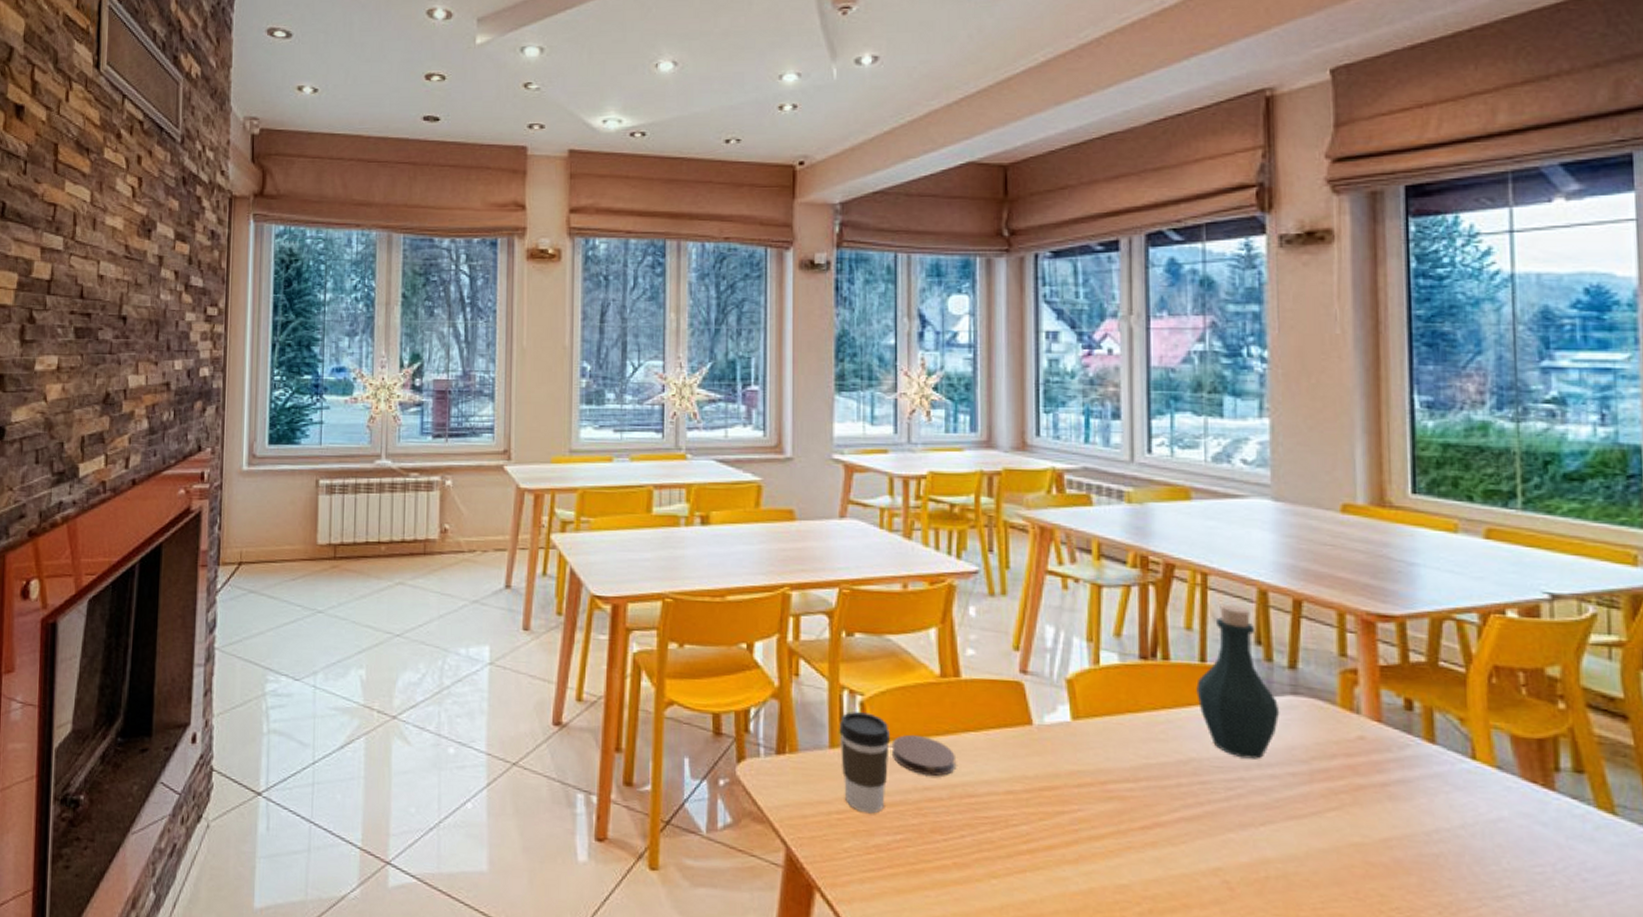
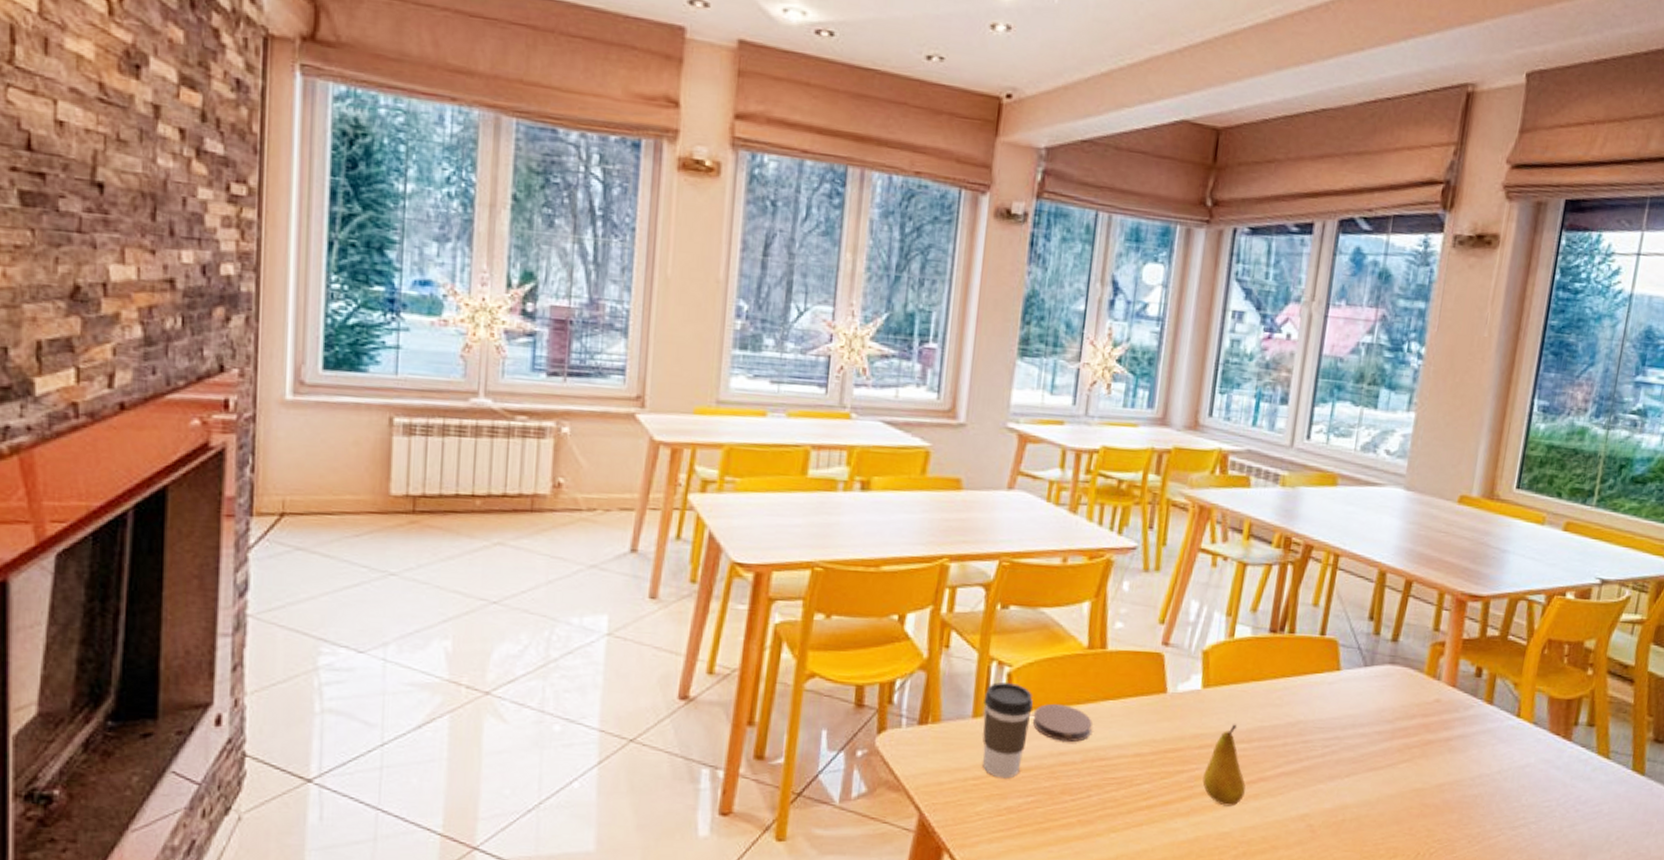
fruit: none [1088,760,1139,855] -> present [1202,724,1246,806]
bottle: present [1196,605,1280,759] -> none [1312,584,1378,721]

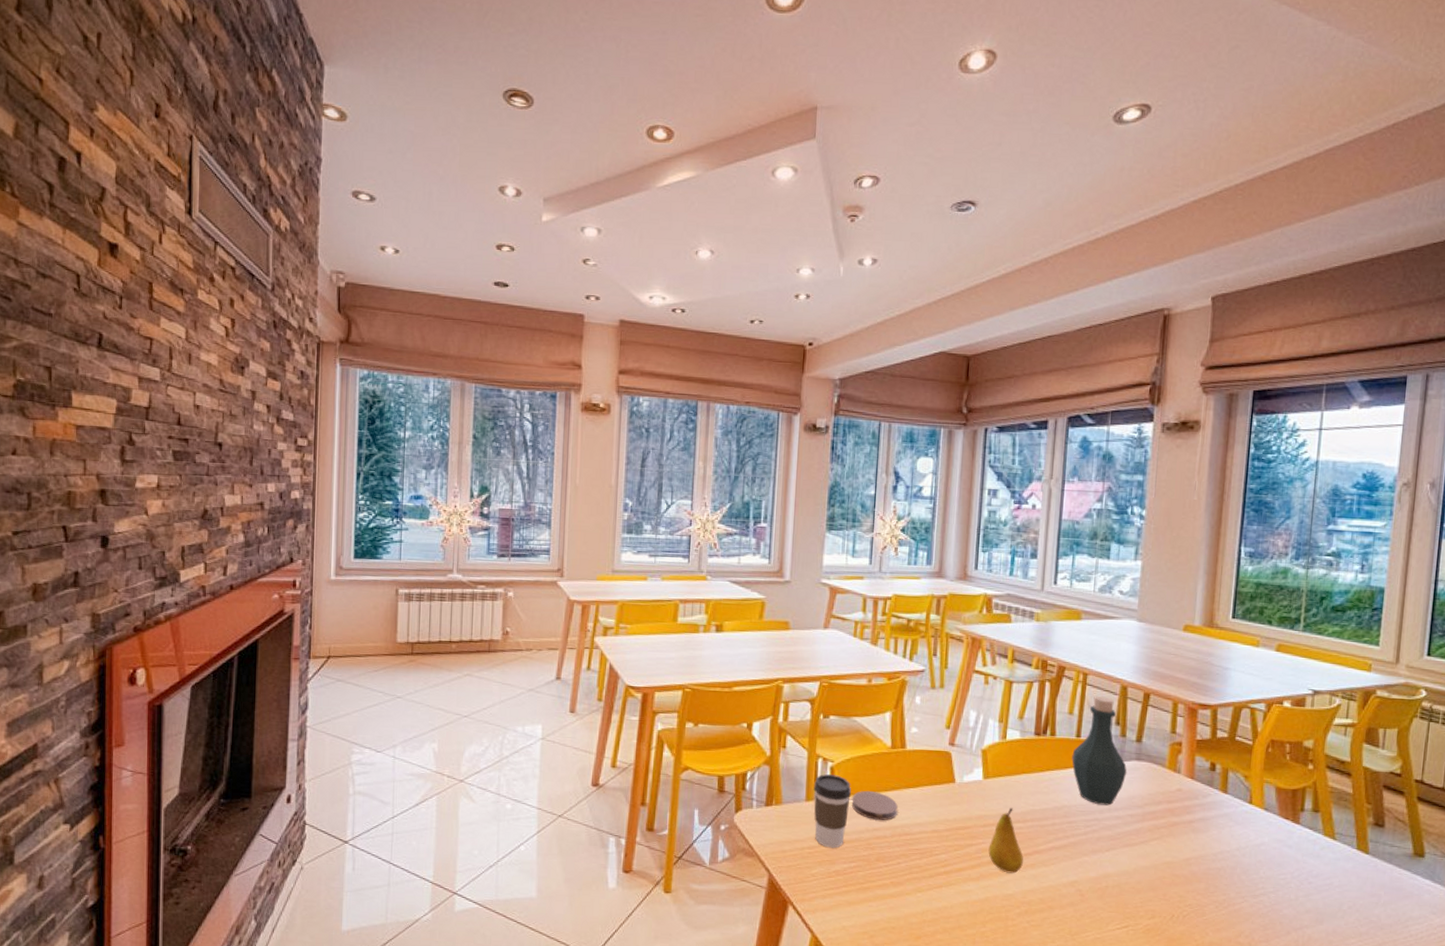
bottle: none [1312,584,1378,721] -> present [1072,696,1127,806]

